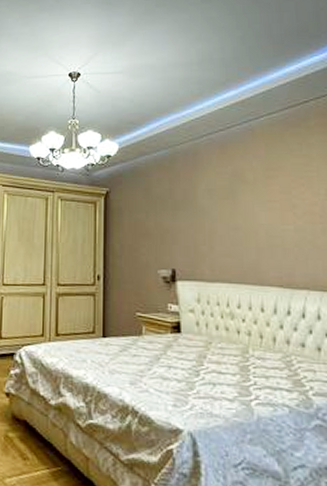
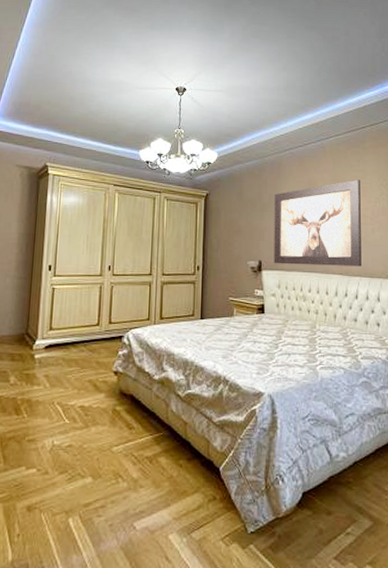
wall art: none [190,167,309,277] -> present [274,179,362,267]

